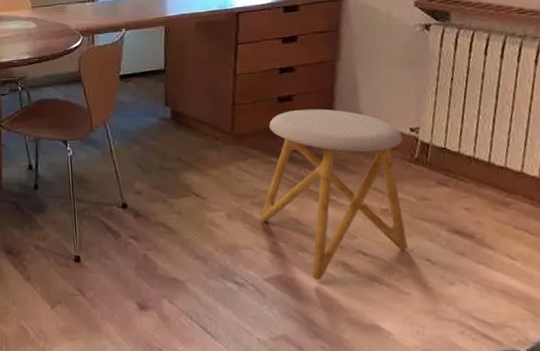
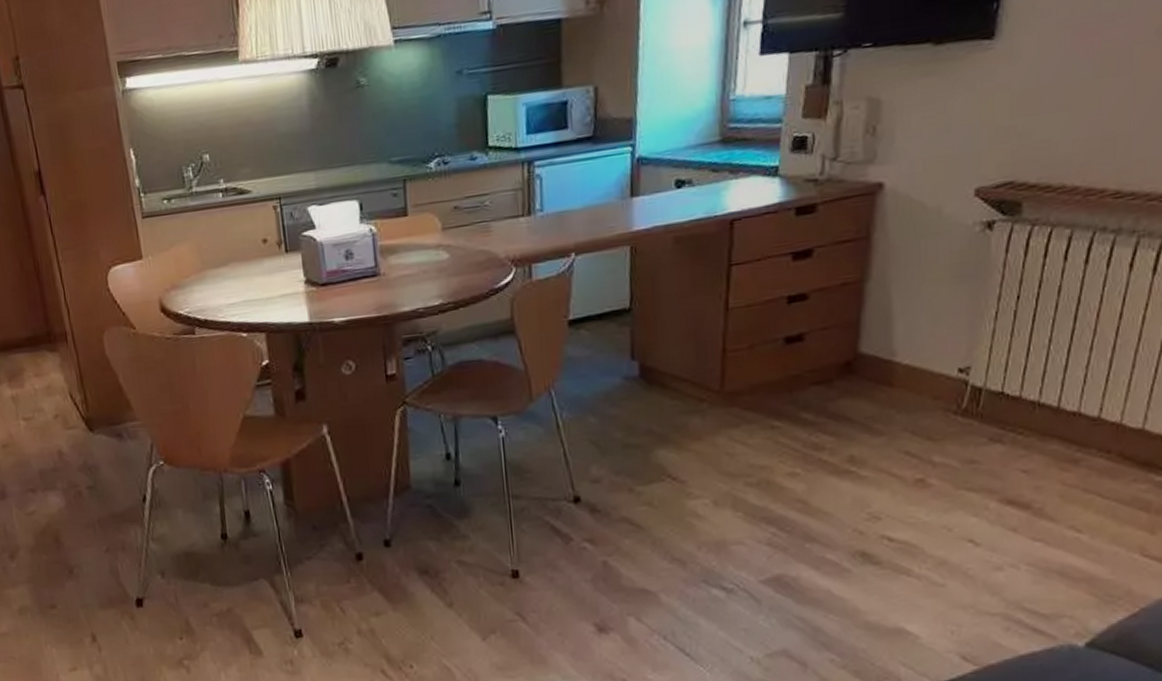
stool: present [260,109,409,280] -> none [756,349,948,578]

